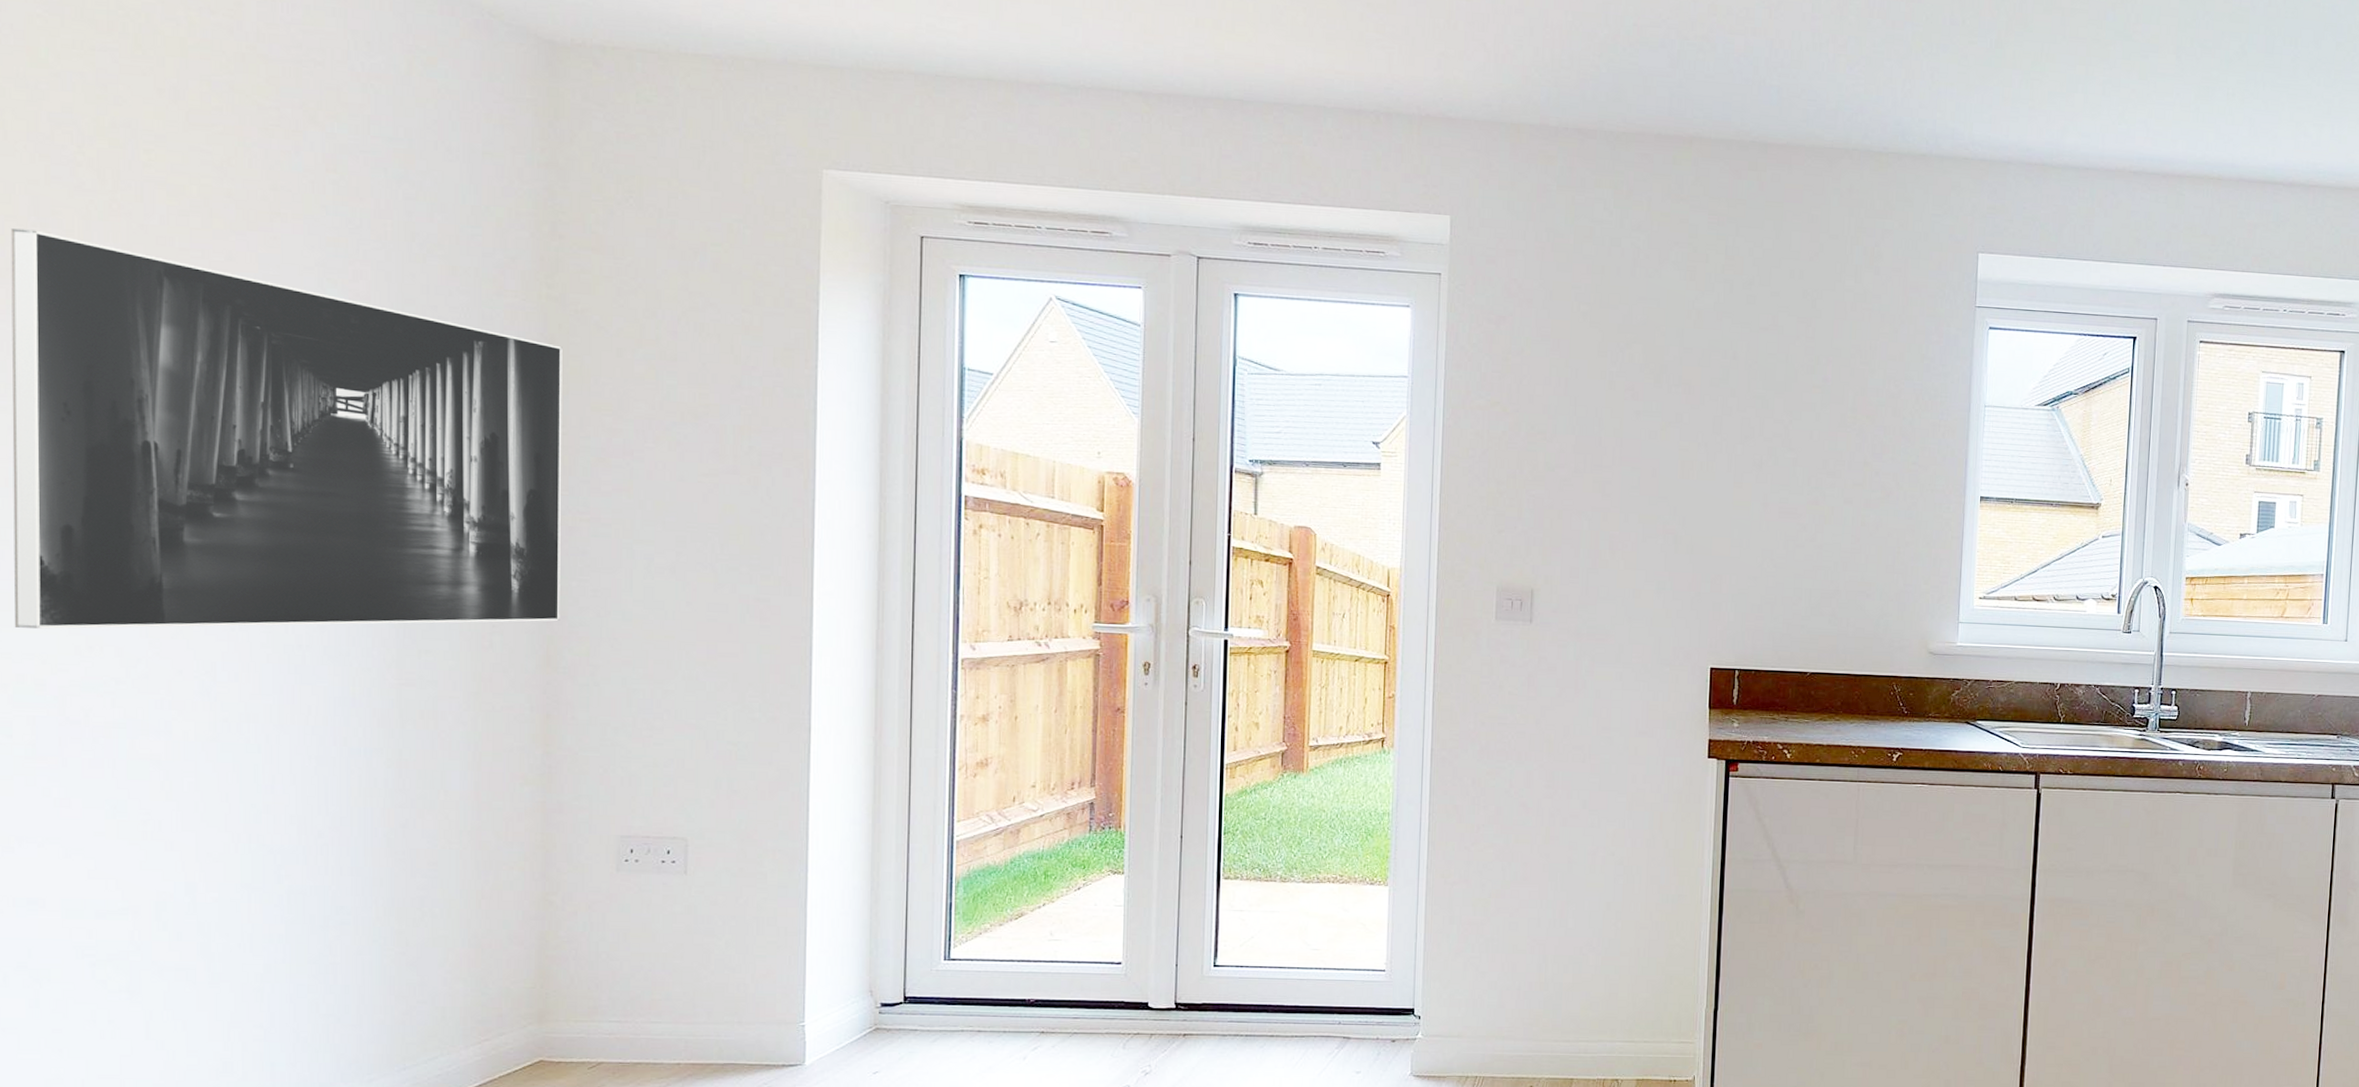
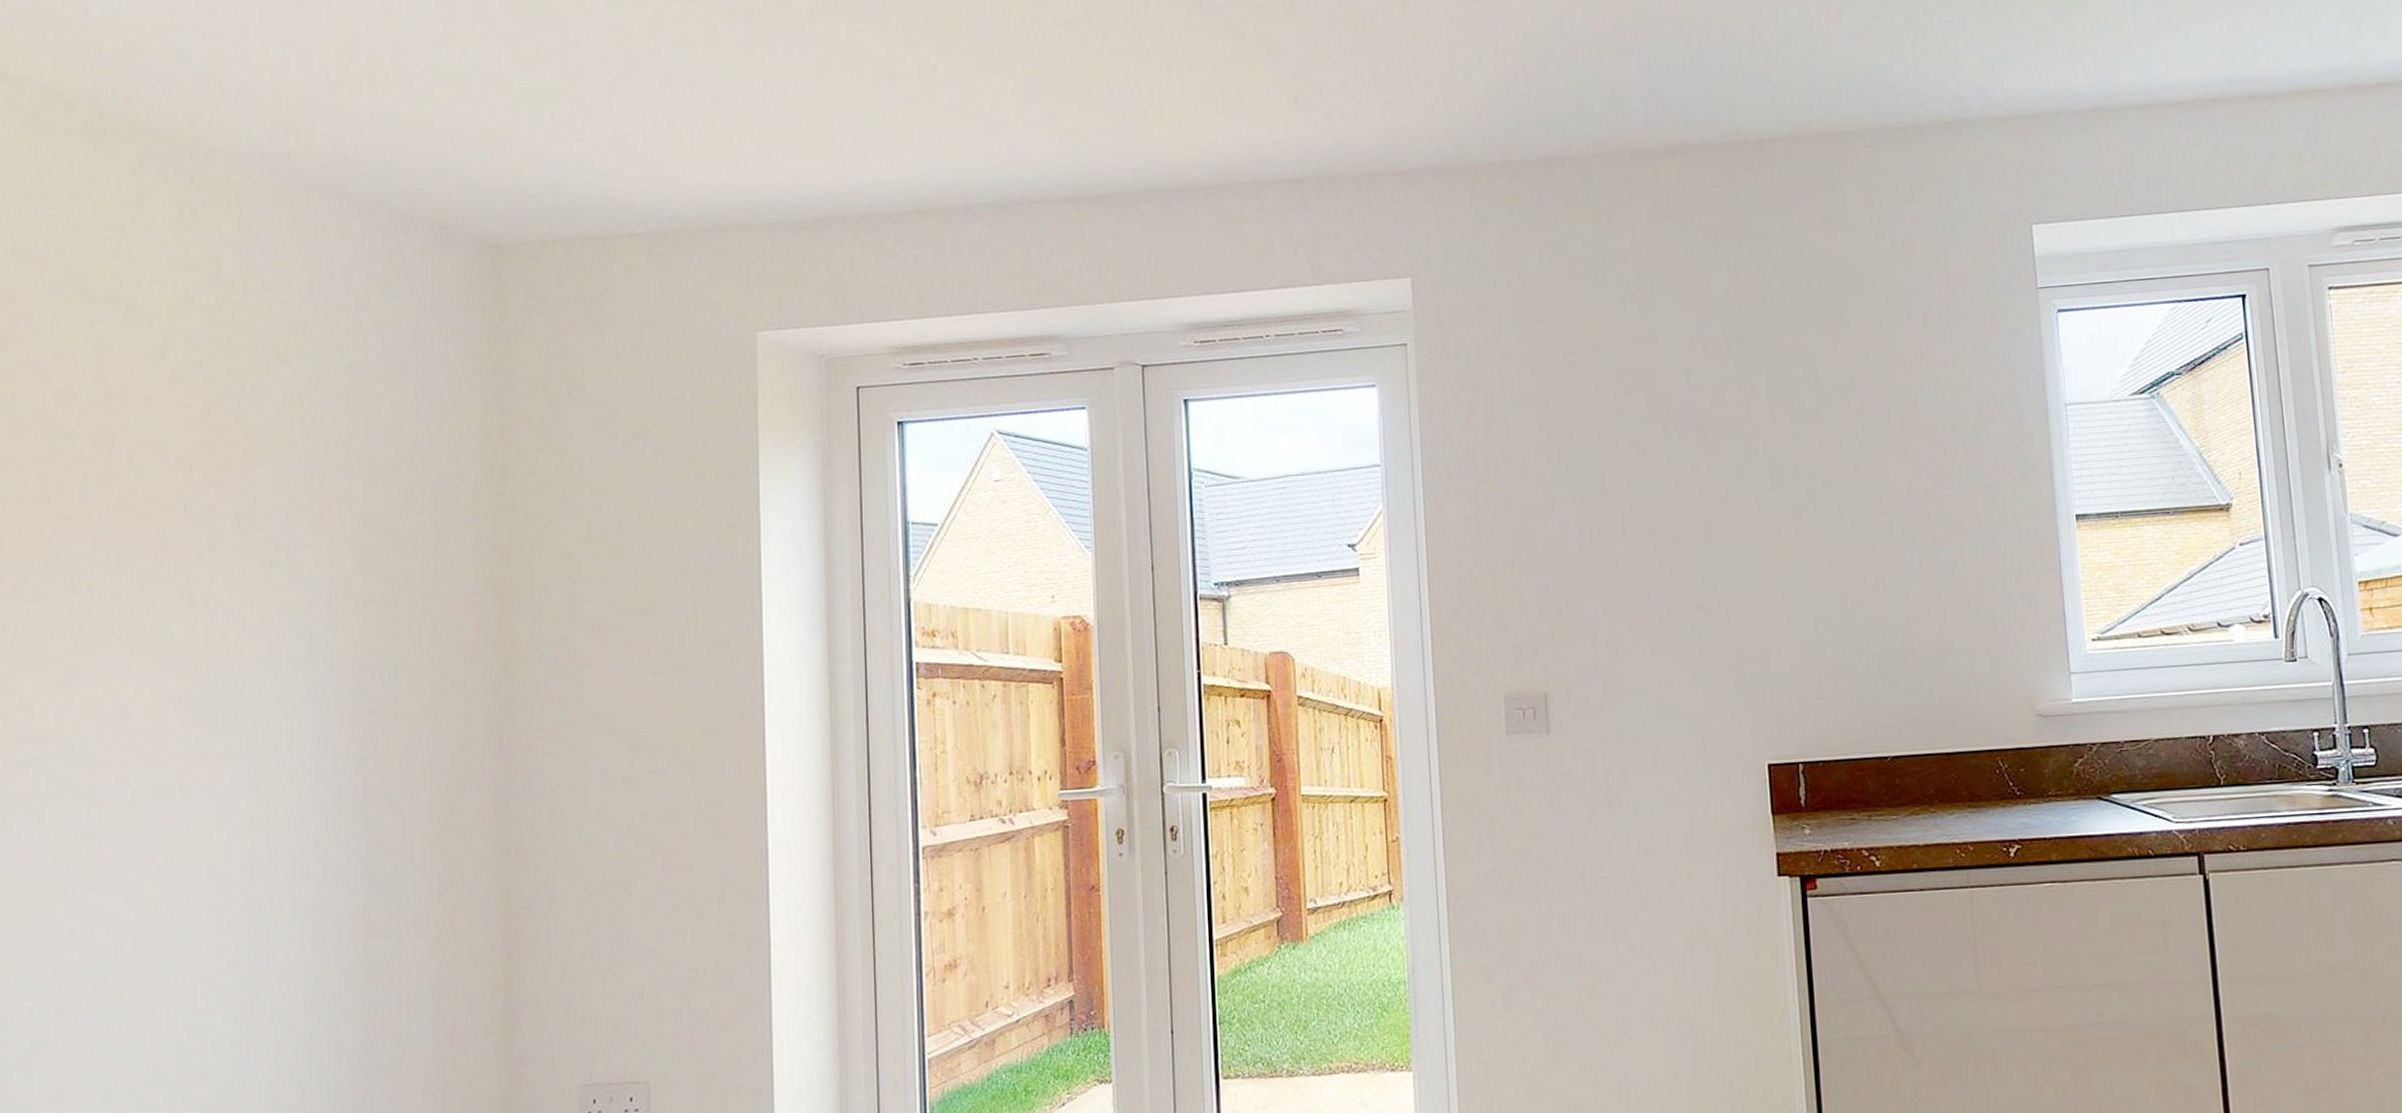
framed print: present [10,228,562,629] -> none [17,507,518,915]

